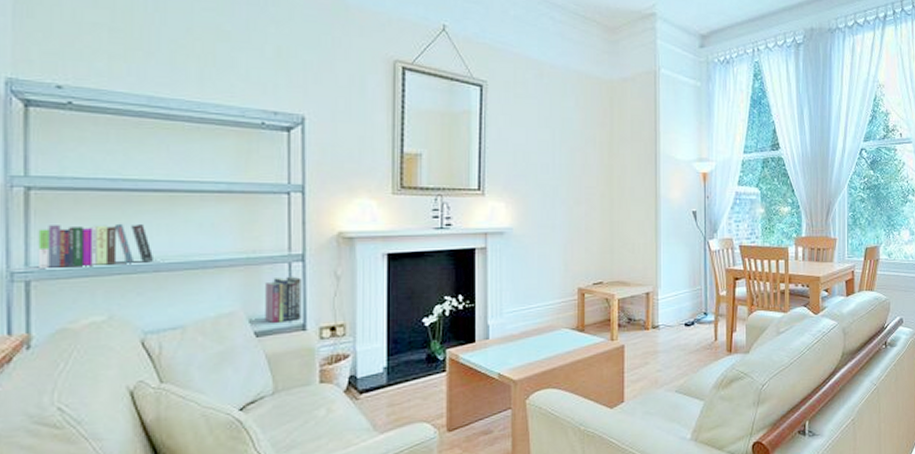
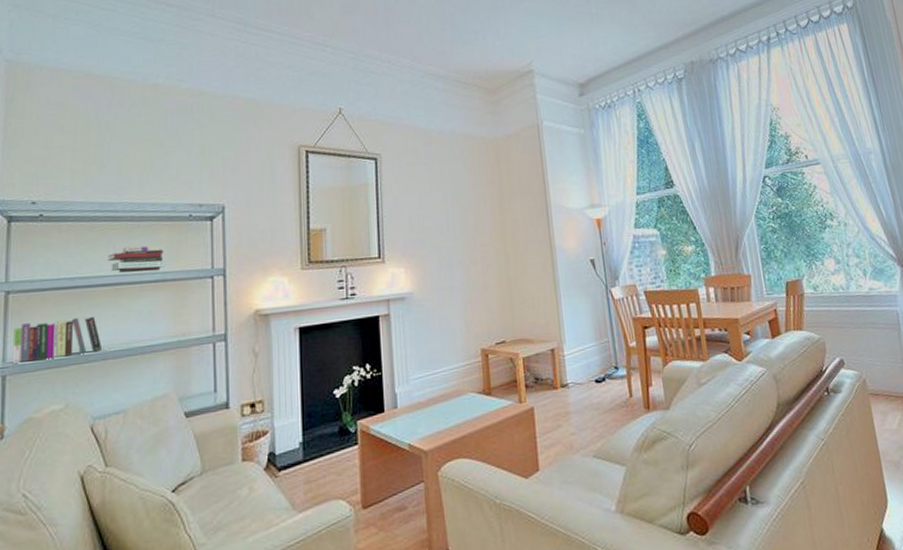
books: none [160,149,232,181] -> present [108,245,165,273]
books: present [265,276,302,324] -> none [194,355,225,404]

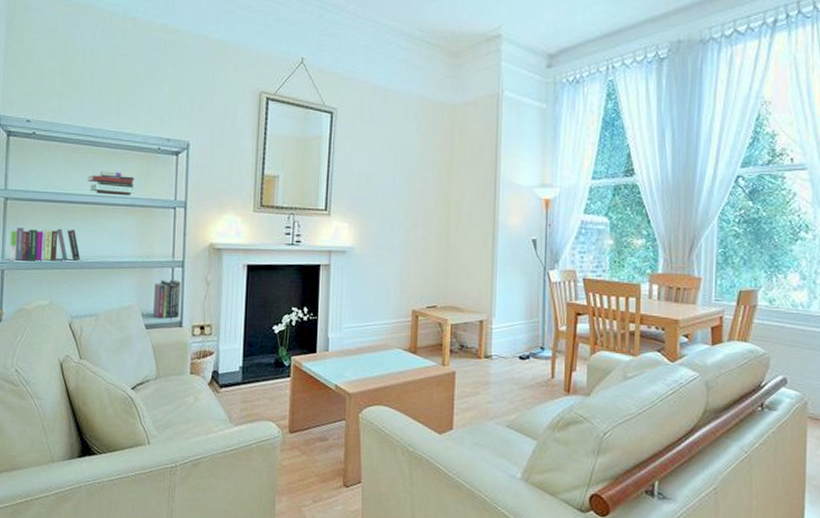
books: none [194,355,225,404] -> present [153,279,181,319]

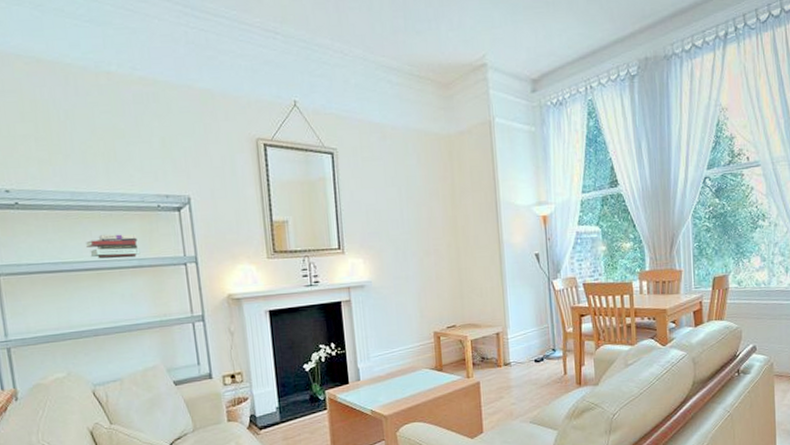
books: present [9,227,81,262] -> none [9,298,94,339]
books: present [153,279,181,319] -> none [177,334,208,374]

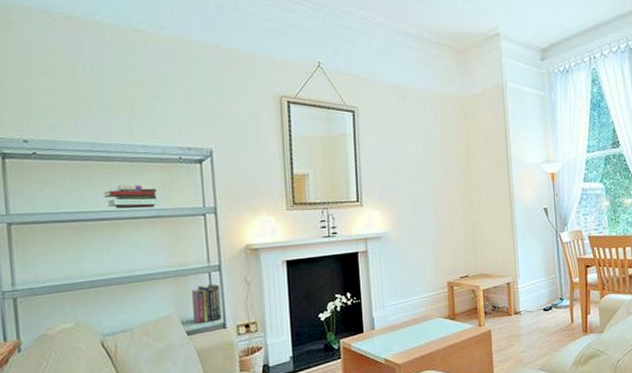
books: none [177,334,208,374] -> present [192,283,222,324]

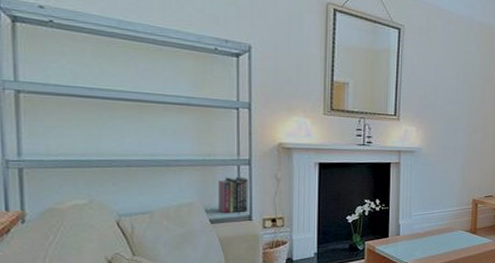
books: present [104,184,159,209] -> none [129,67,190,95]

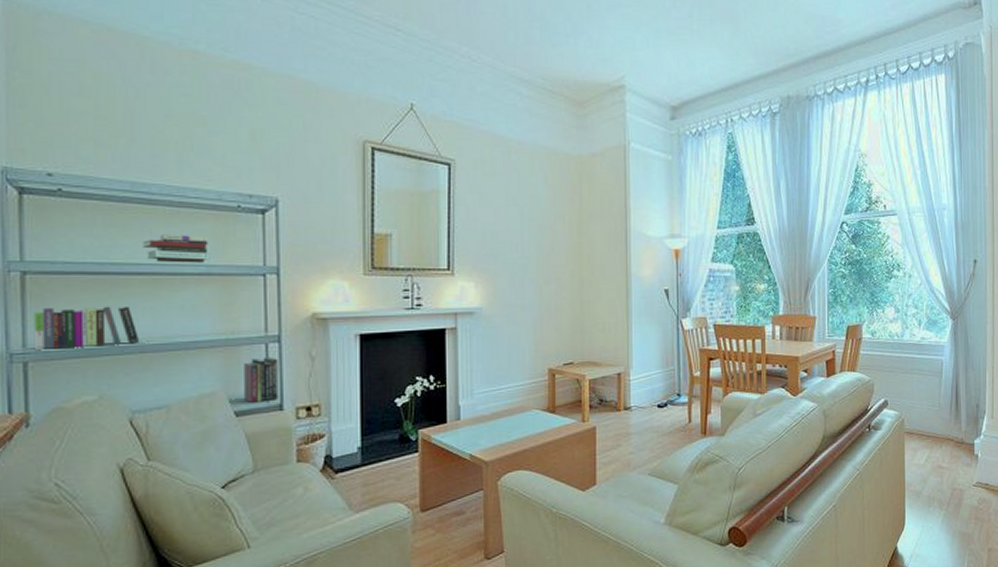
books: none [27,123,126,160] -> present [33,306,140,351]
books: none [129,67,190,95] -> present [143,233,210,263]

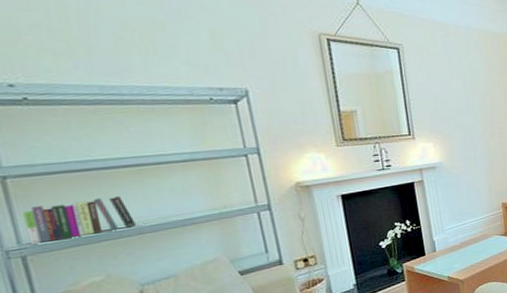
books: present [143,233,210,263] -> none [122,127,192,155]
books: present [244,357,278,404] -> none [240,222,277,263]

